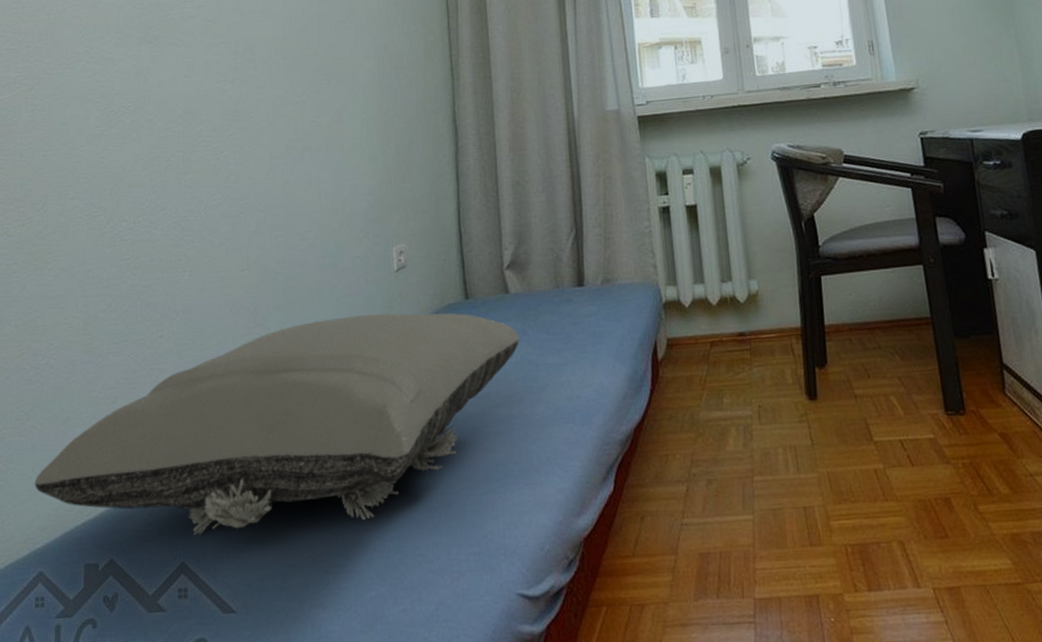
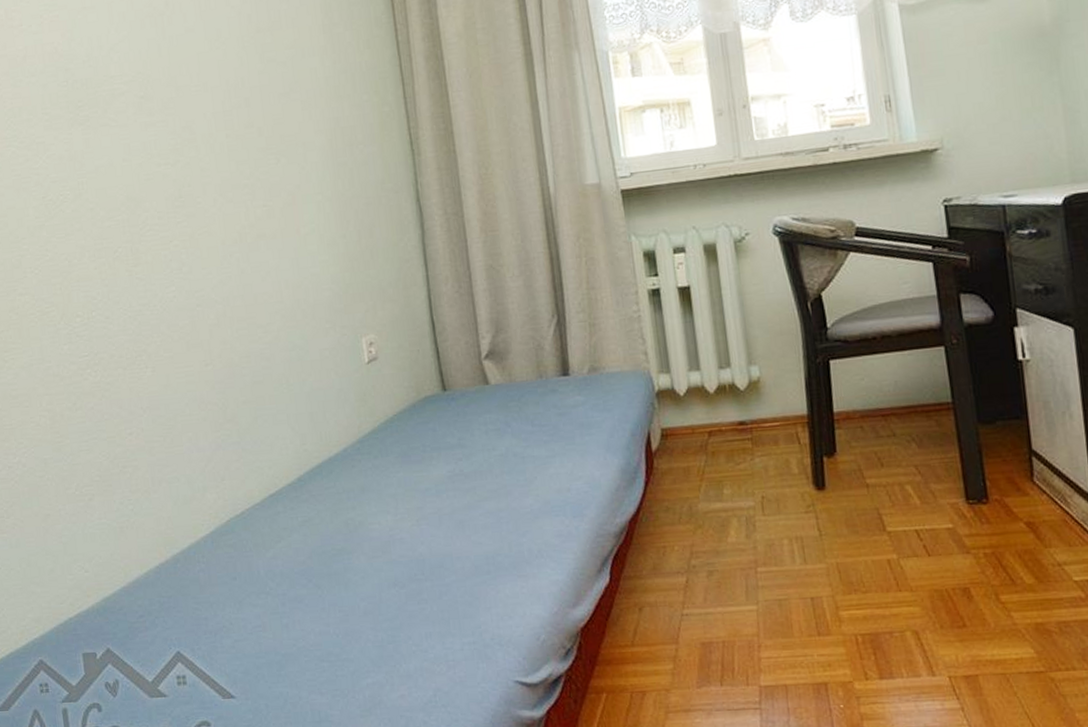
pillow: present [34,312,520,536] -> none [23,405,504,627]

